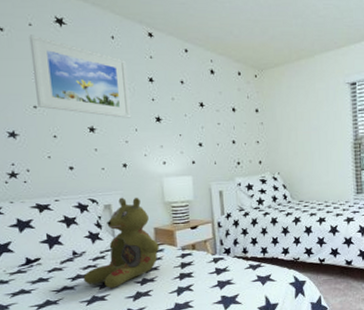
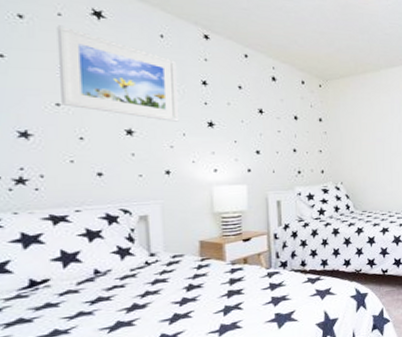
stuffed bear: present [83,197,159,288] -> none [106,207,204,311]

